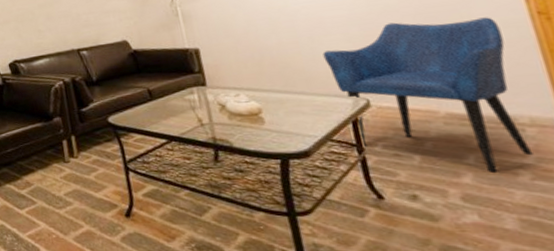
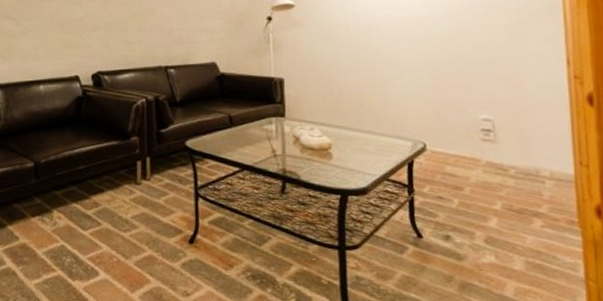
armchair: present [322,17,534,172] -> none [394,72,547,219]

